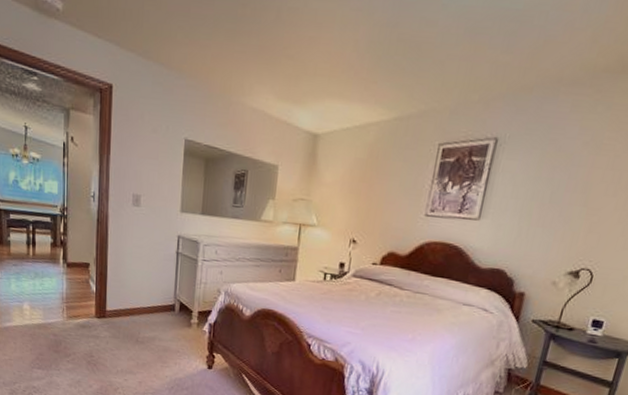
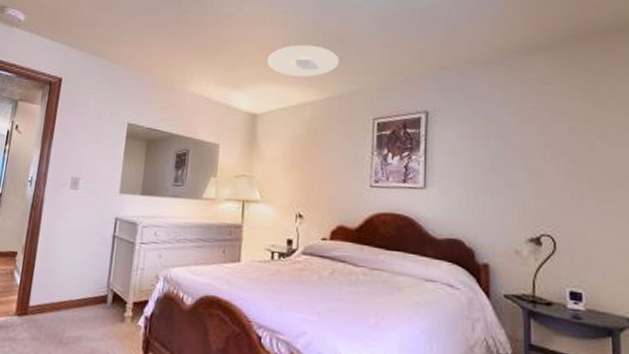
ceiling light: none [332,52,413,93] -> present [266,45,340,77]

